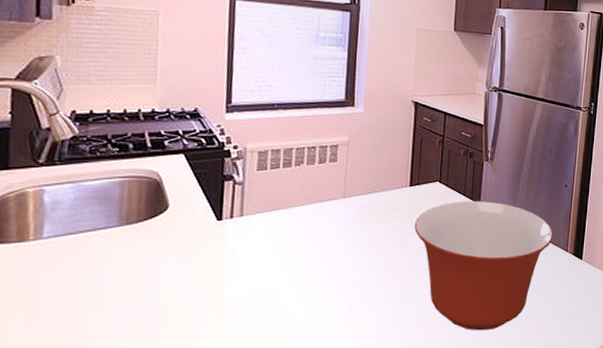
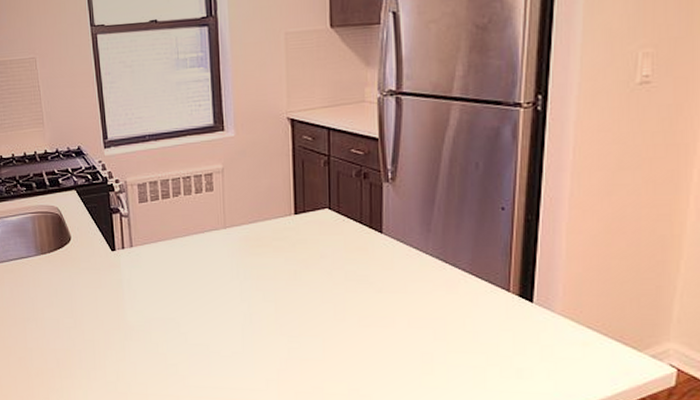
mixing bowl: present [414,201,553,331] -> none [304,230,487,377]

